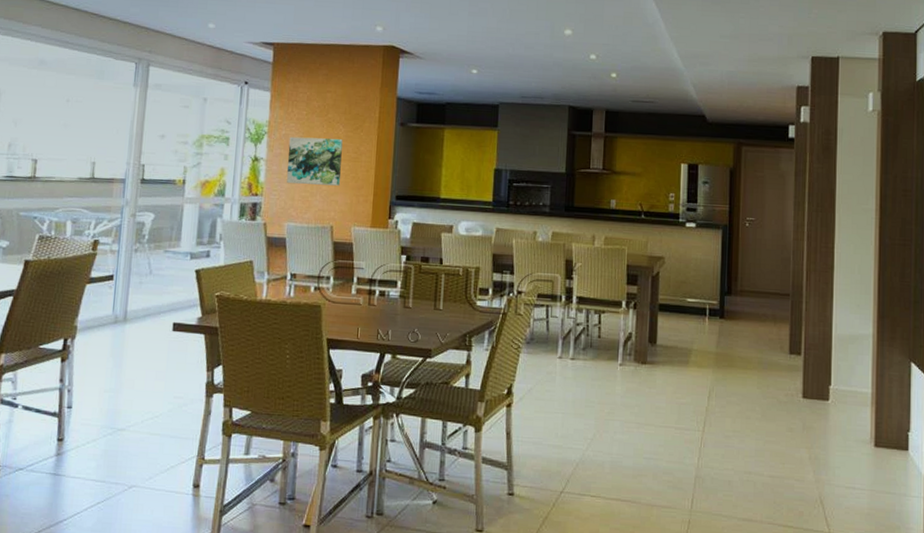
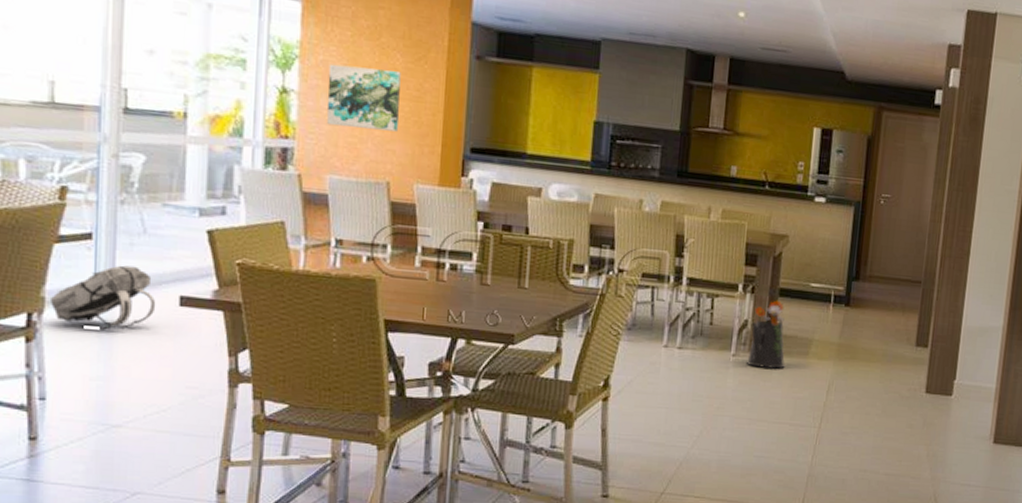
backpack: none [81,299,156,351] -> present [51,265,156,330]
watering can: none [632,314,668,377] -> present [746,300,785,369]

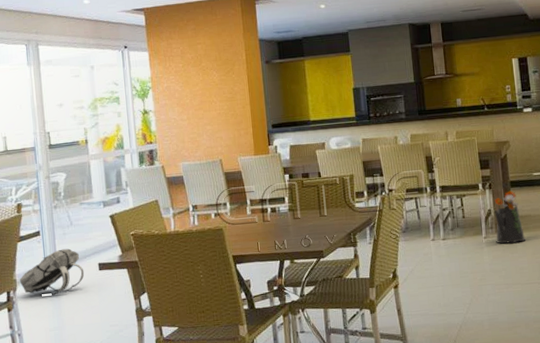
wall art: present [327,63,401,132] -> none [171,83,222,129]

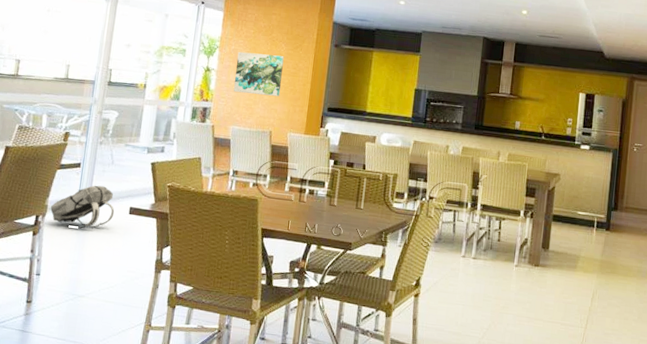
wall art: none [171,83,222,129] -> present [233,51,284,97]
watering can: present [494,190,526,244] -> none [526,224,558,279]

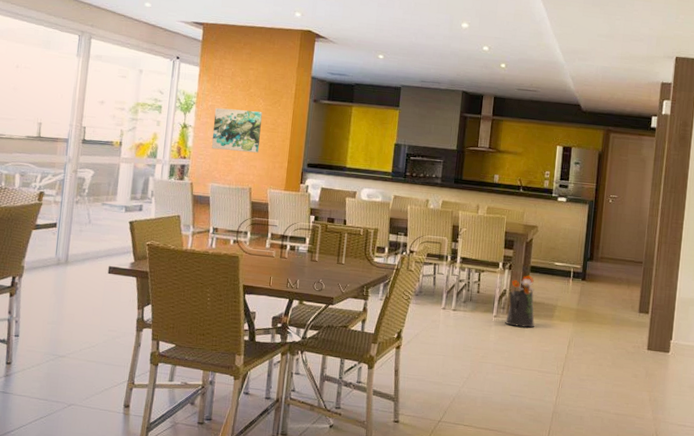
backpack: present [51,185,115,229] -> none [27,245,94,289]
watering can: none [526,224,558,279] -> present [504,275,535,328]

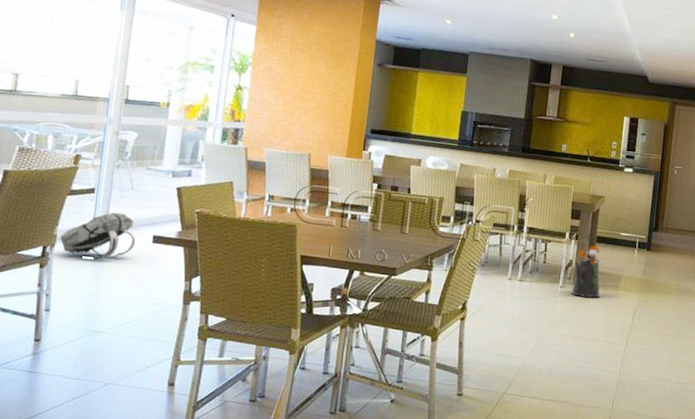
backpack: none [27,245,94,289] -> present [60,212,136,260]
wall art: present [212,107,262,153] -> none [268,69,323,118]

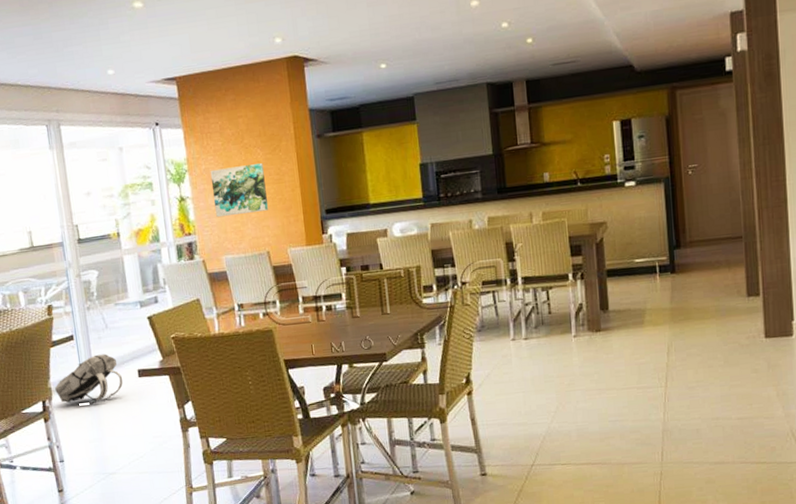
wall art: none [268,69,323,118] -> present [210,163,269,218]
watering can: present [570,245,601,298] -> none [586,280,624,343]

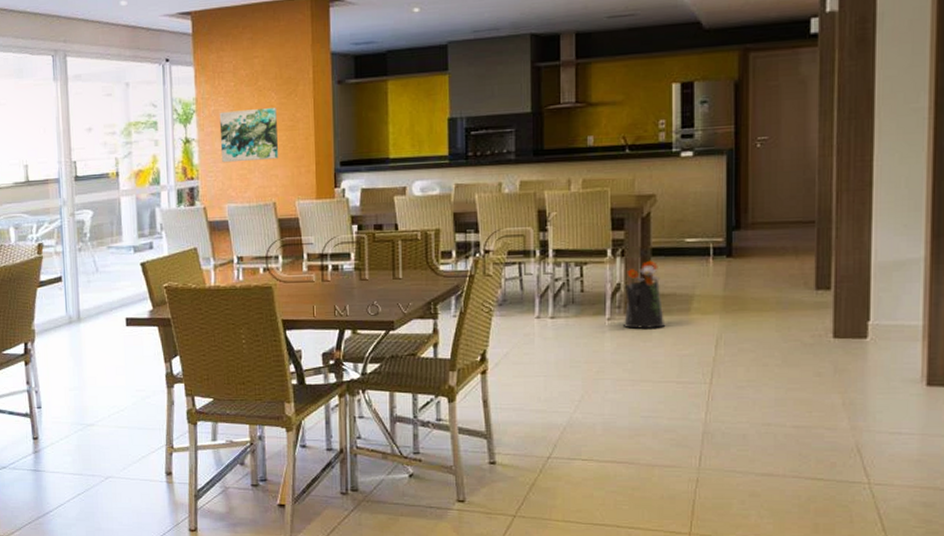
backpack: present [55,354,123,406] -> none [39,298,110,351]
watering can: none [586,280,624,343] -> present [622,260,666,329]

